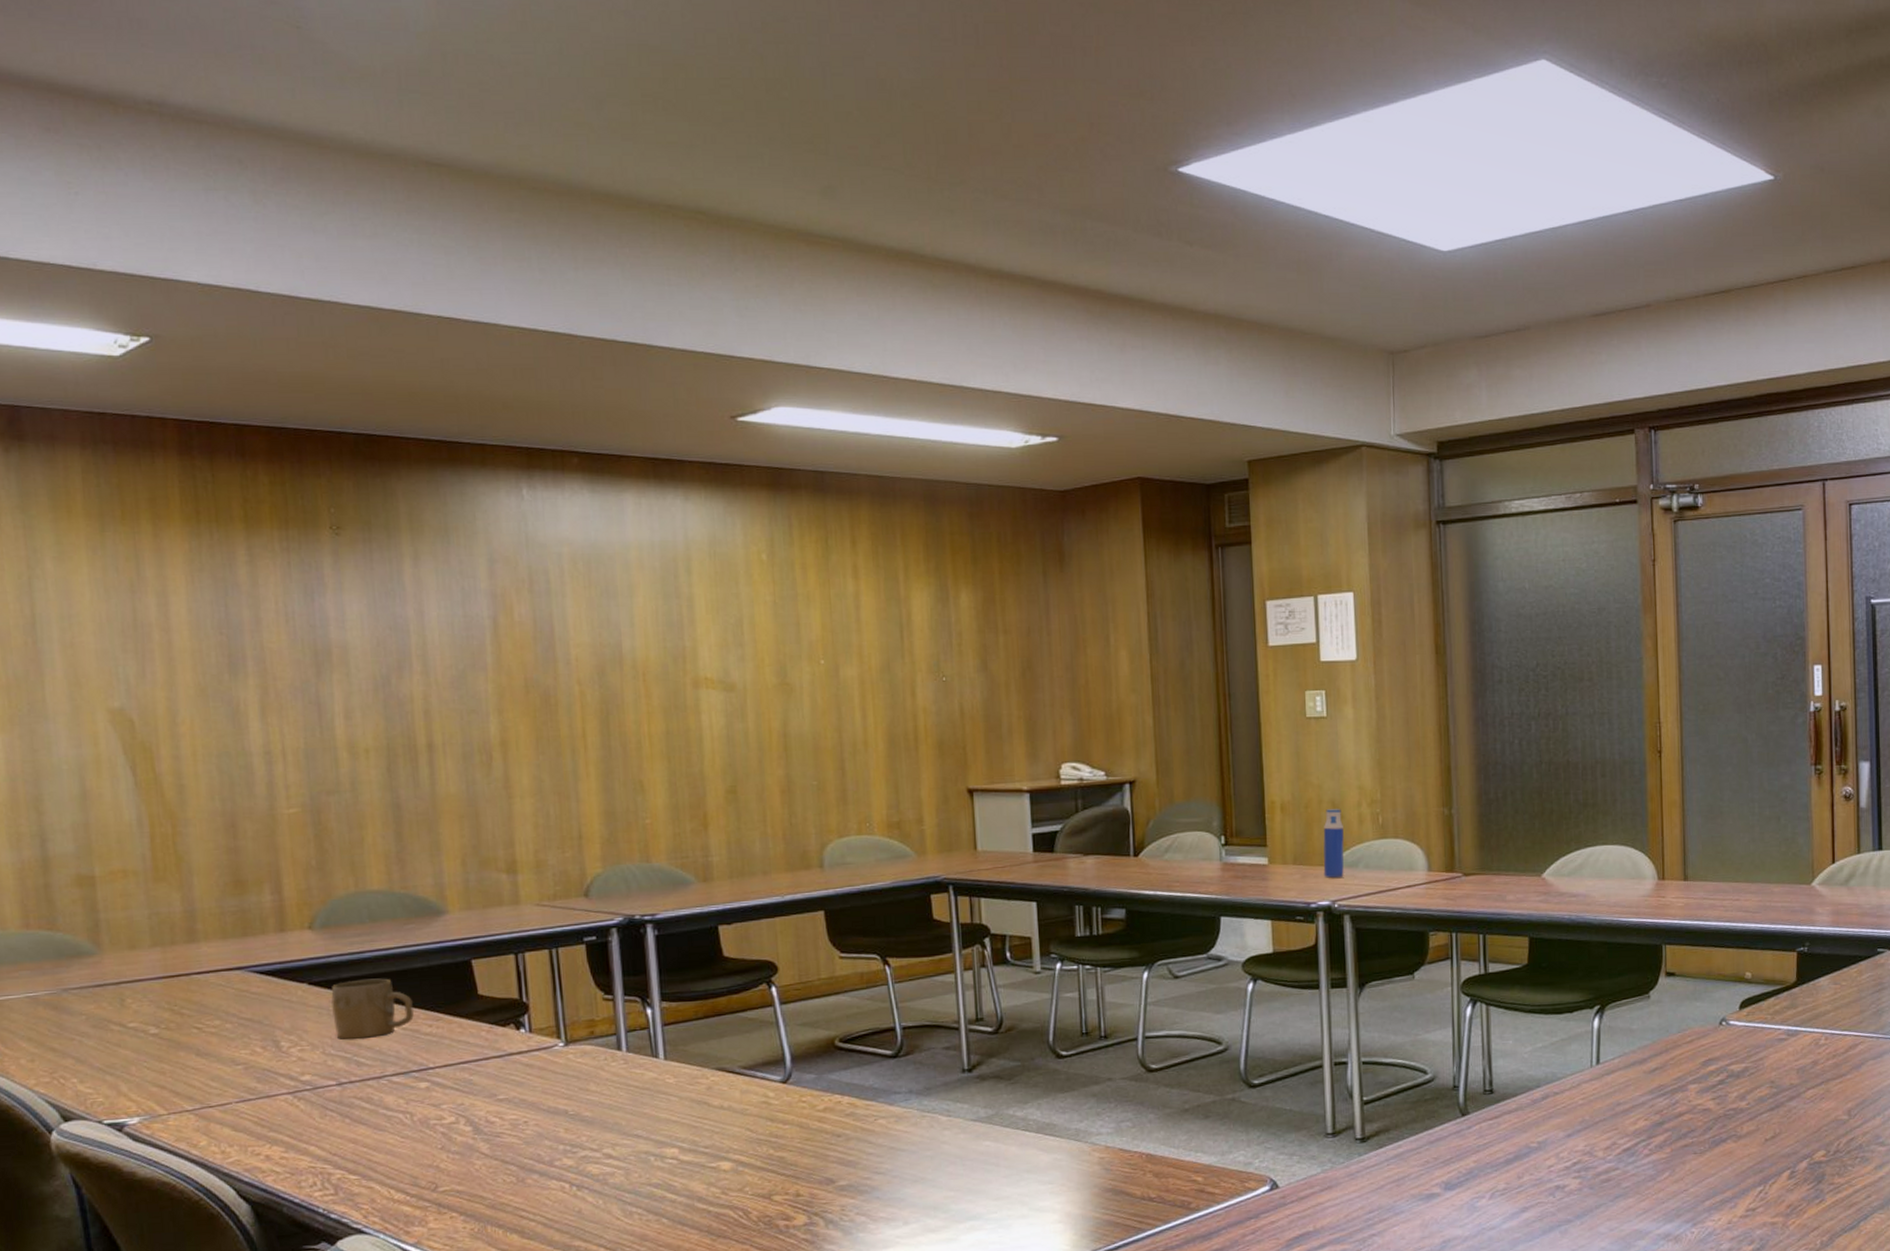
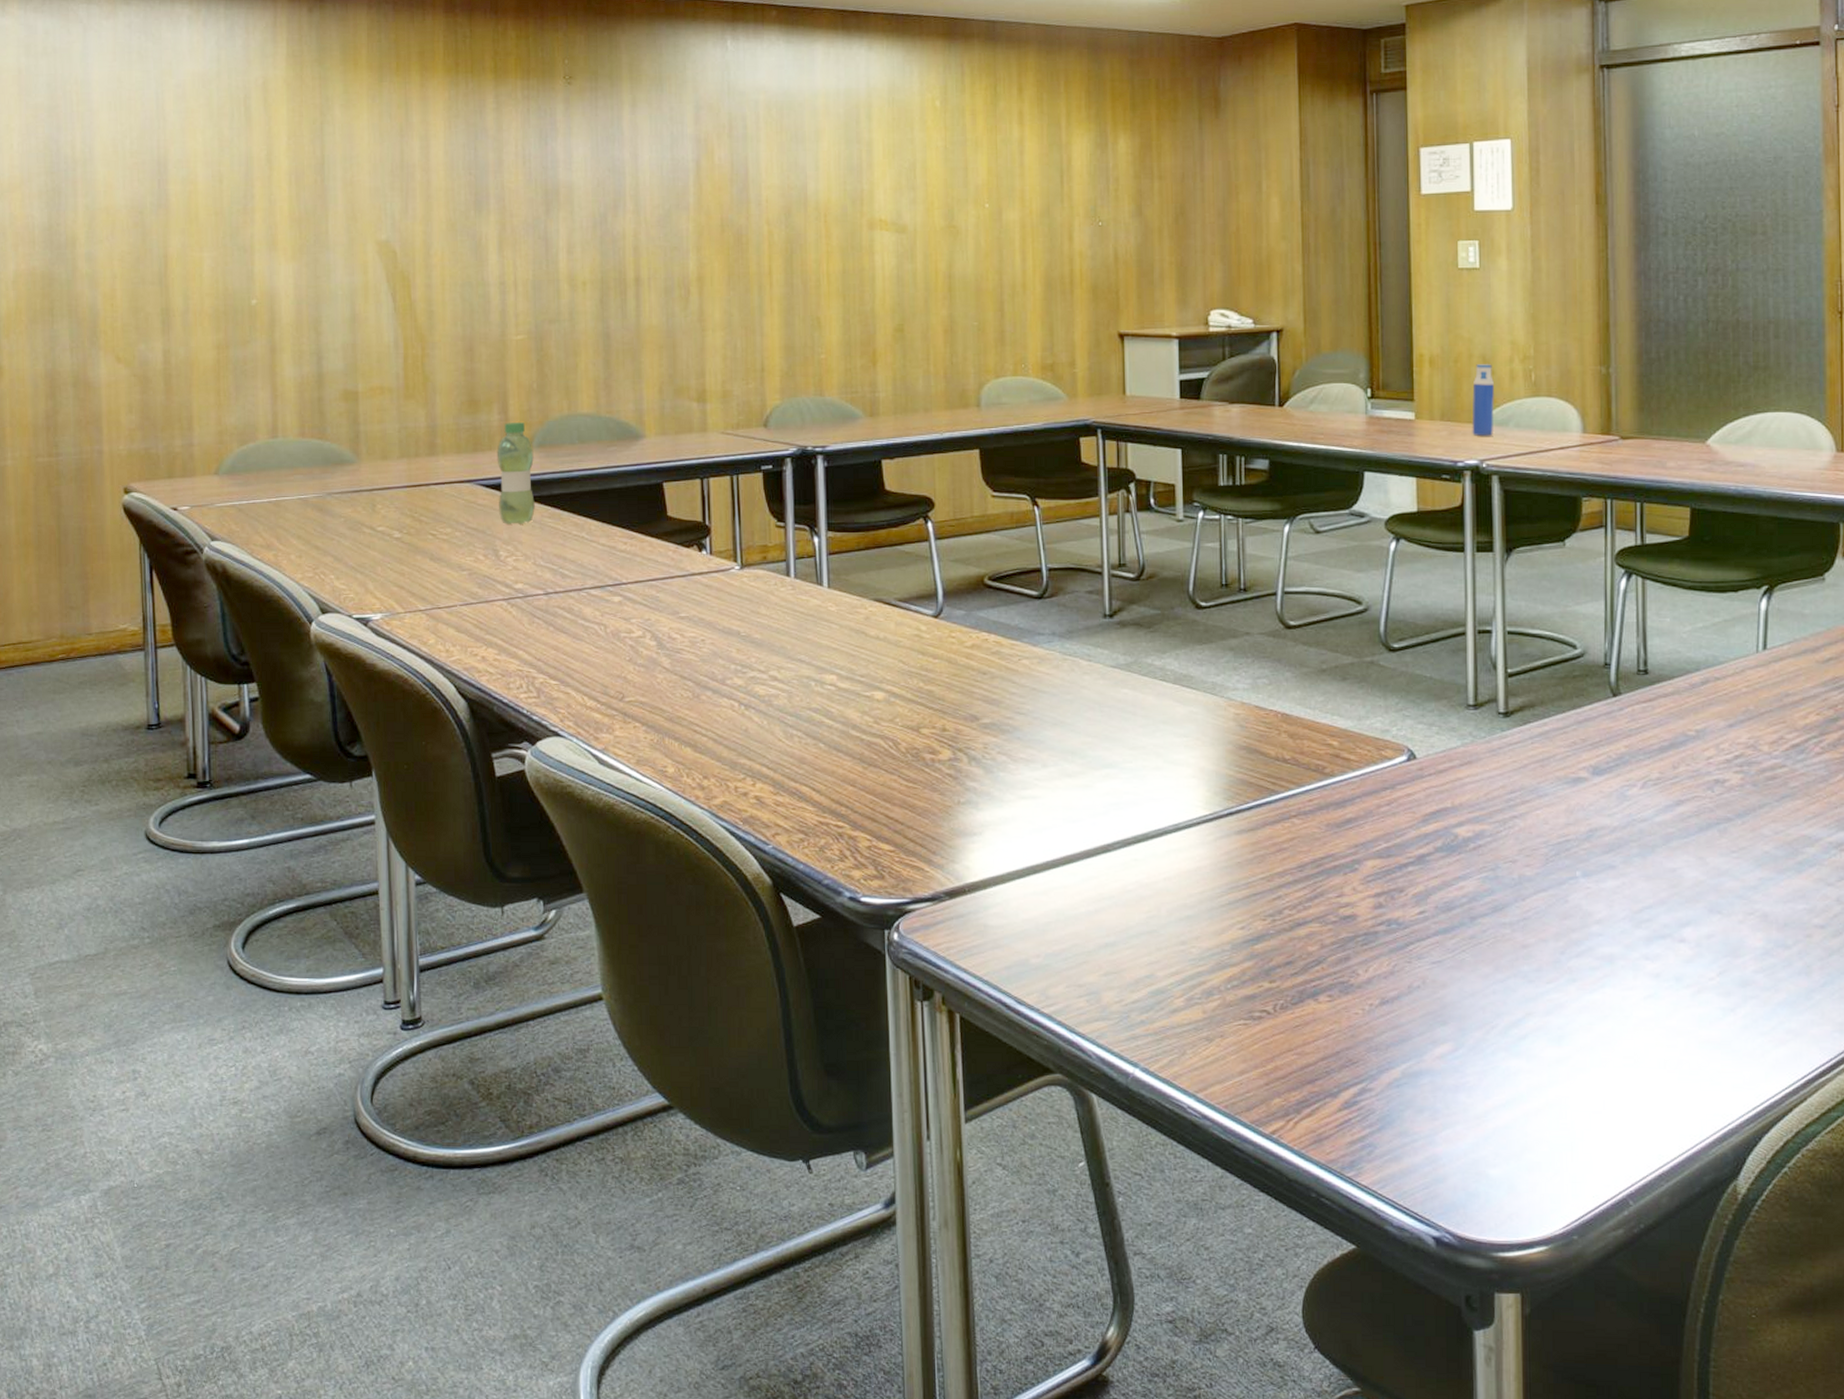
water bottle: none [271,902,321,1014] -> present [496,422,535,526]
mug: present [330,978,414,1041] -> none [542,496,612,553]

